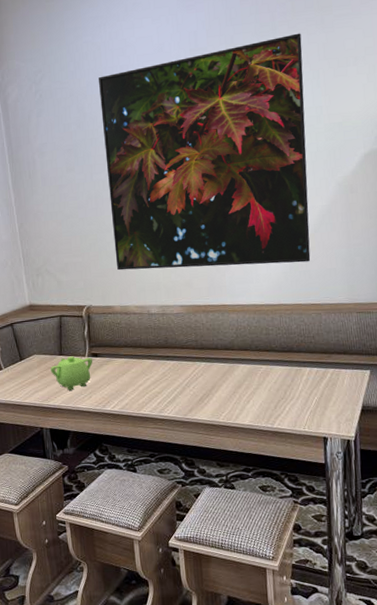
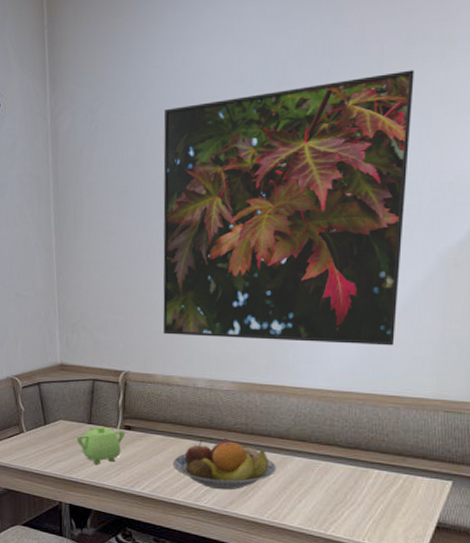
fruit bowl: none [137,355,226,400] -> present [172,438,276,490]

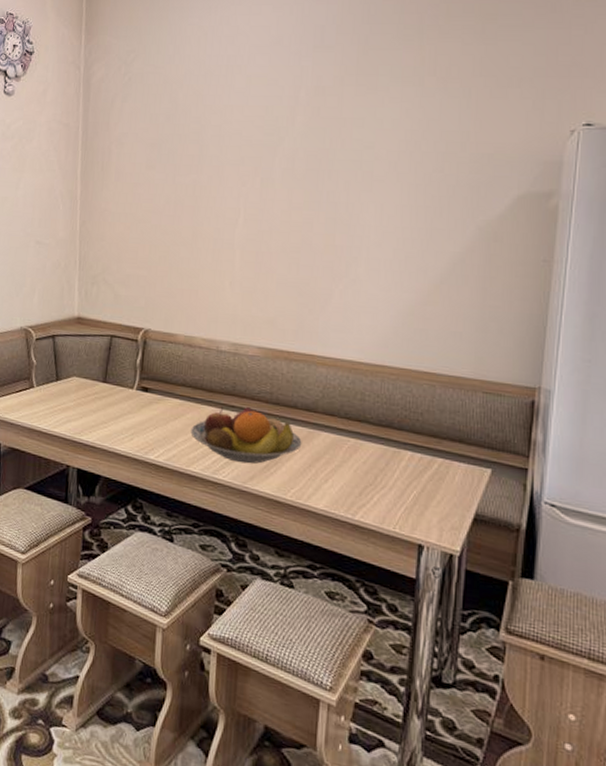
teapot: present [76,426,126,464] -> none [89,385,142,427]
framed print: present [163,70,414,346] -> none [187,41,454,319]

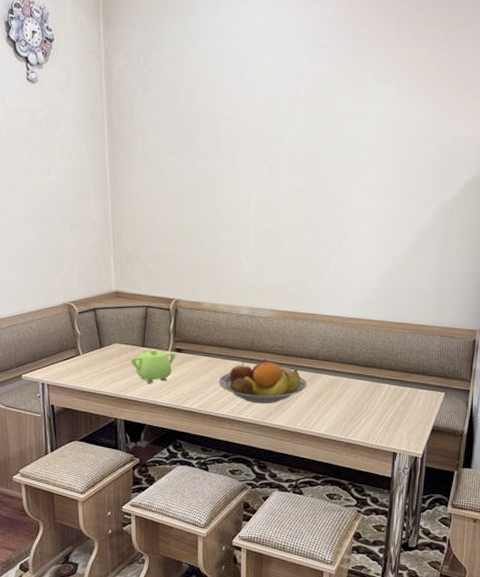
teapot: none [89,385,142,427] -> present [131,349,176,384]

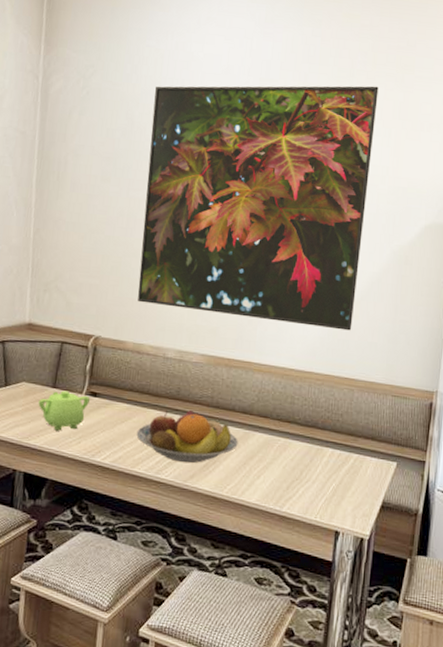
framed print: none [210,46,424,281] -> present [138,86,379,331]

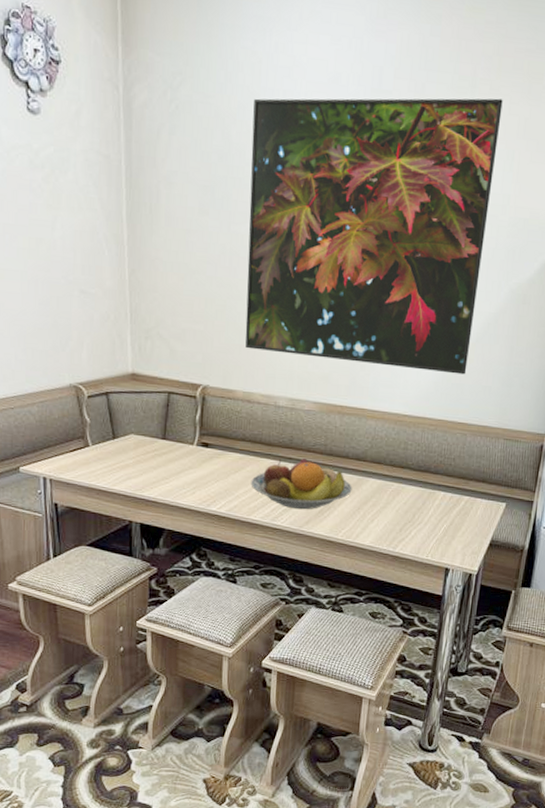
teapot: present [38,390,91,431] -> none [149,442,202,482]

